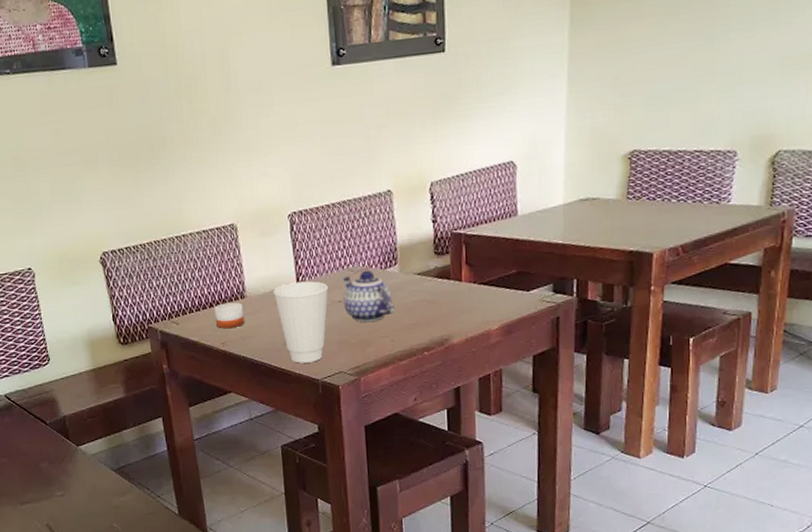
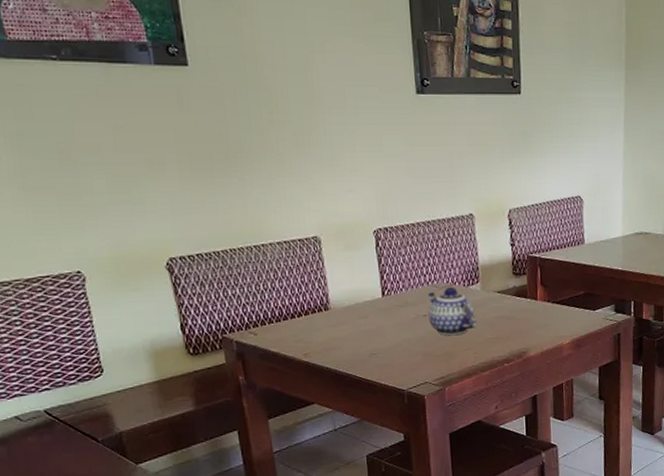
candle: present [214,302,244,329] -> none [296,313,328,340]
cup: present [273,281,328,363] -> none [358,295,413,374]

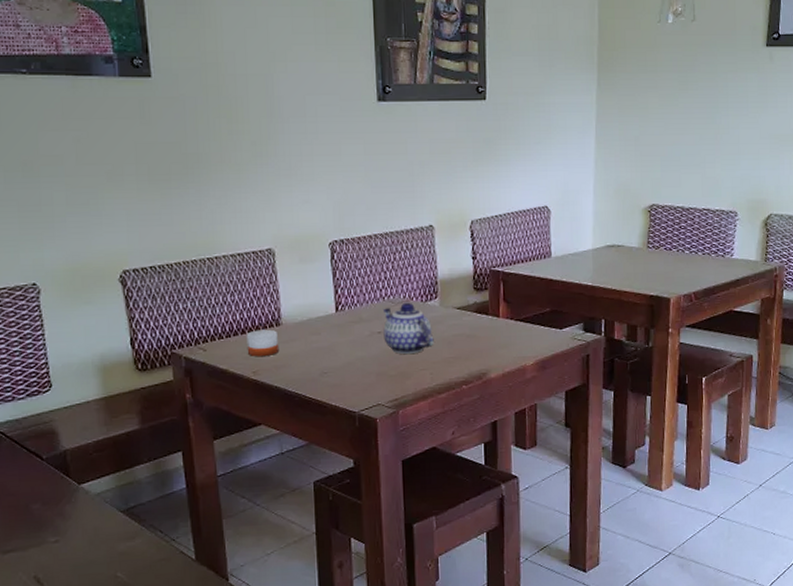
candle: none [296,313,328,340] -> present [246,329,278,357]

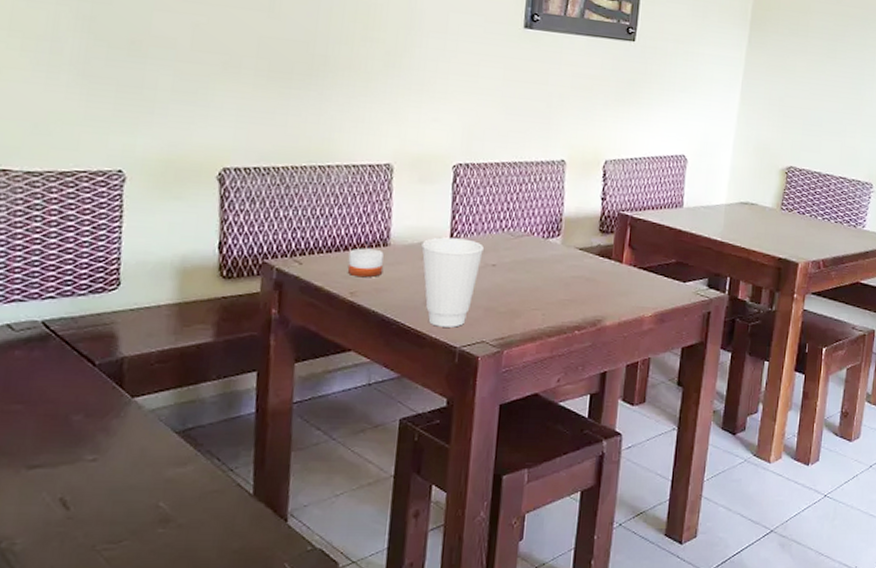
cup: none [311,311,368,395] -> present [421,237,484,328]
teapot: present [382,302,434,355] -> none [497,236,551,292]

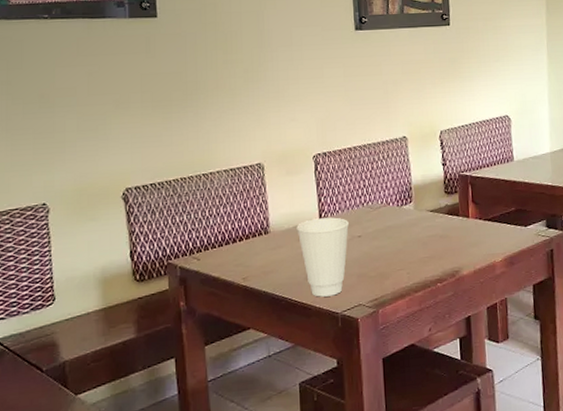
candle: present [347,248,384,278] -> none [237,237,266,264]

